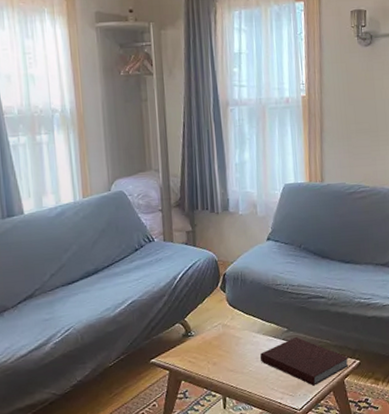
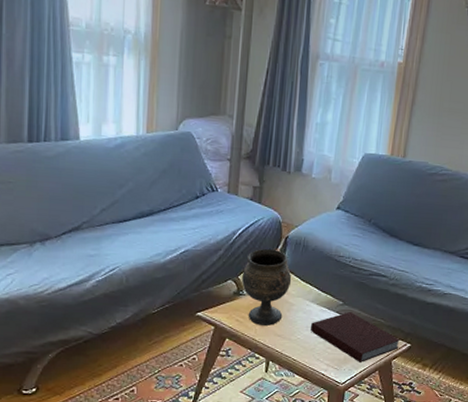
goblet: none [188,287,235,363] -> present [242,248,292,326]

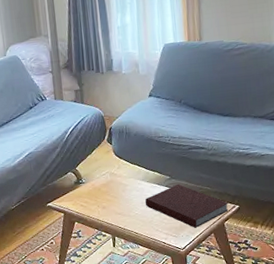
goblet: present [242,248,292,326] -> none [79,140,122,207]

